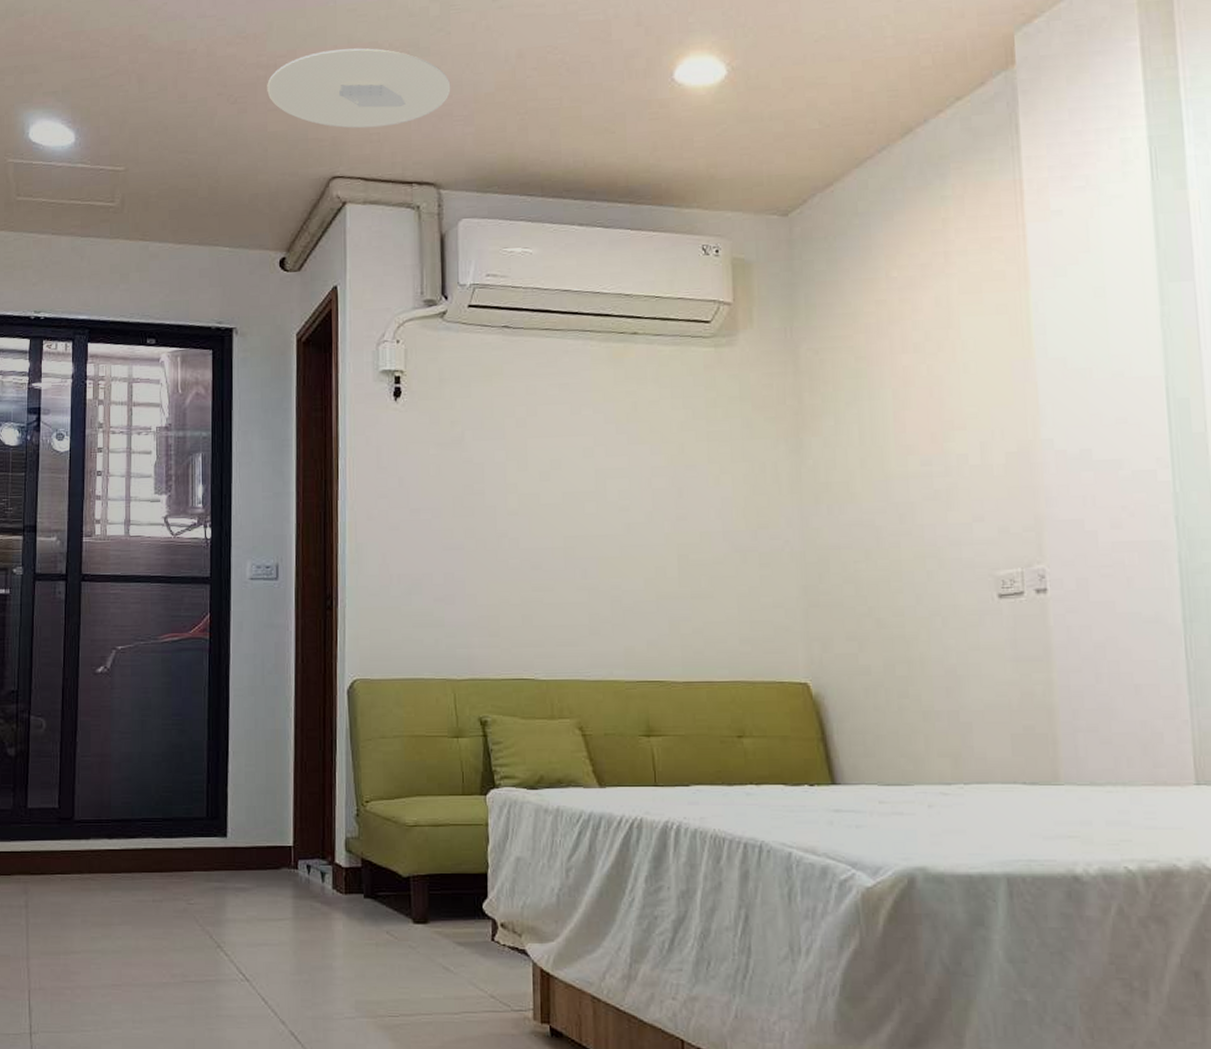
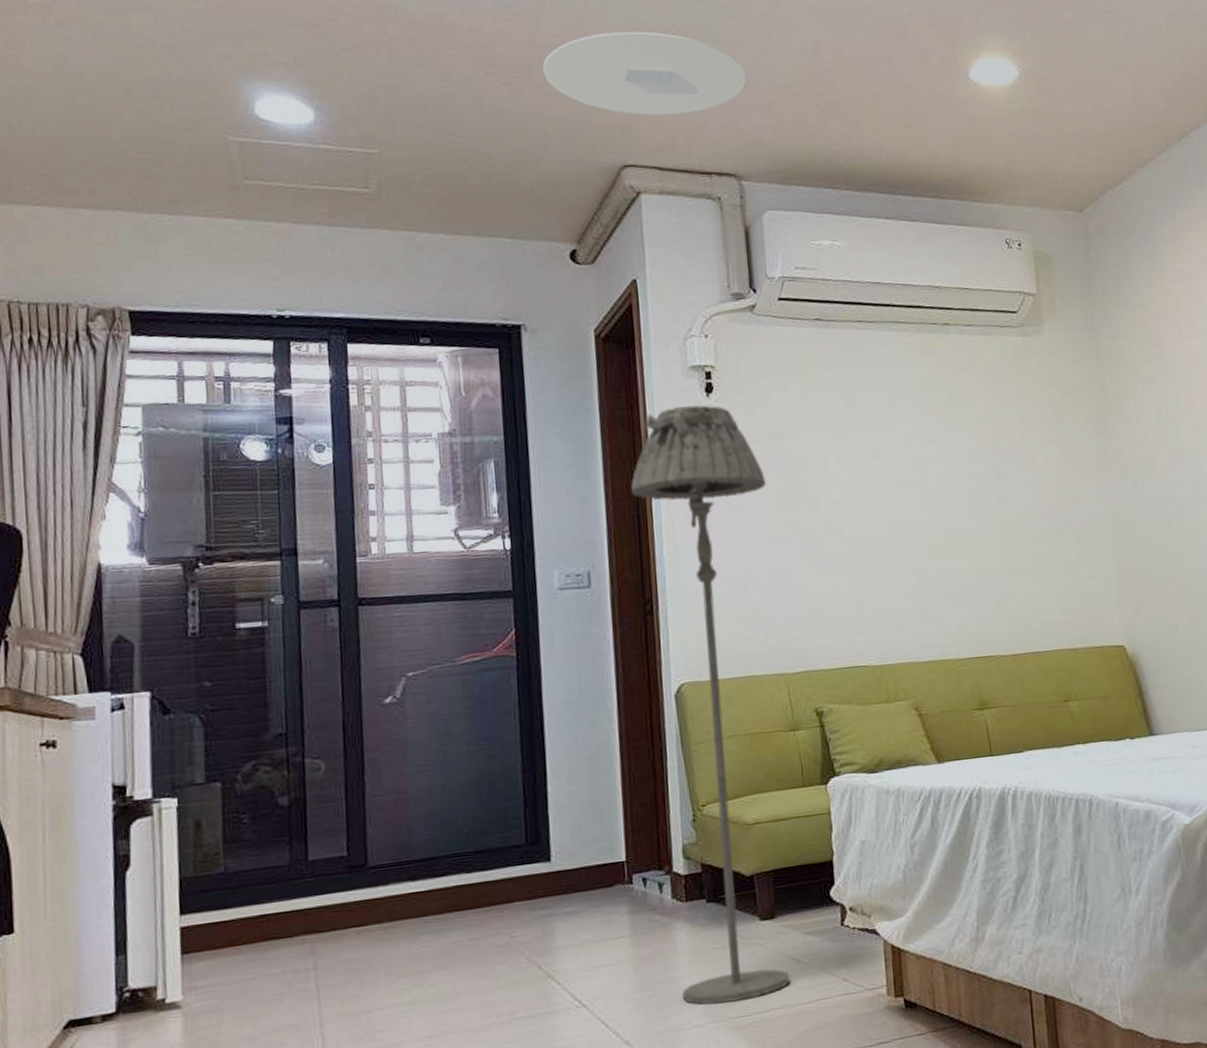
floor lamp: none [320,408,445,1000] -> present [631,405,790,1005]

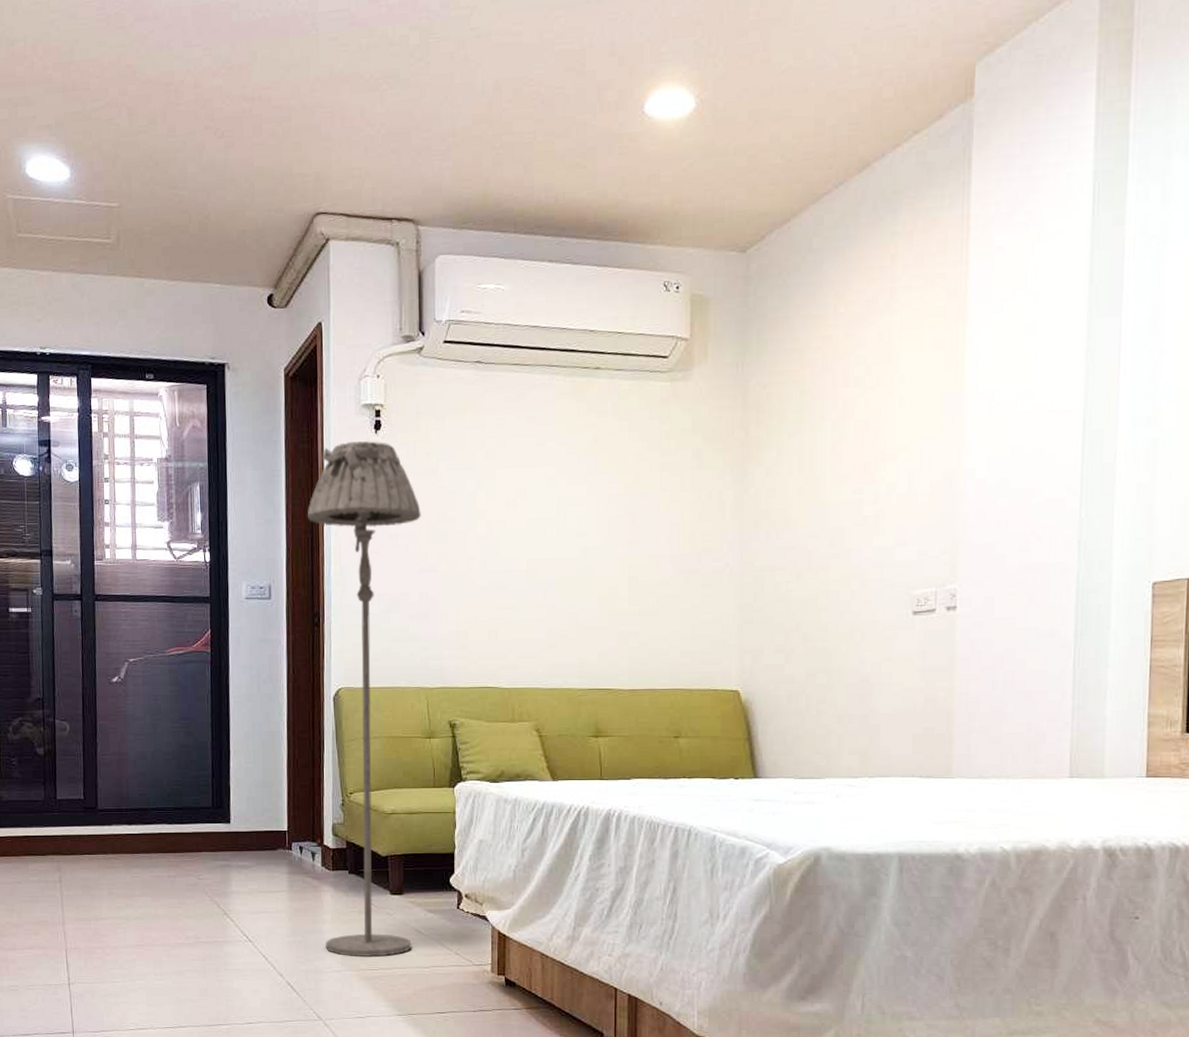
ceiling light: present [543,31,747,116] -> none [252,79,430,164]

